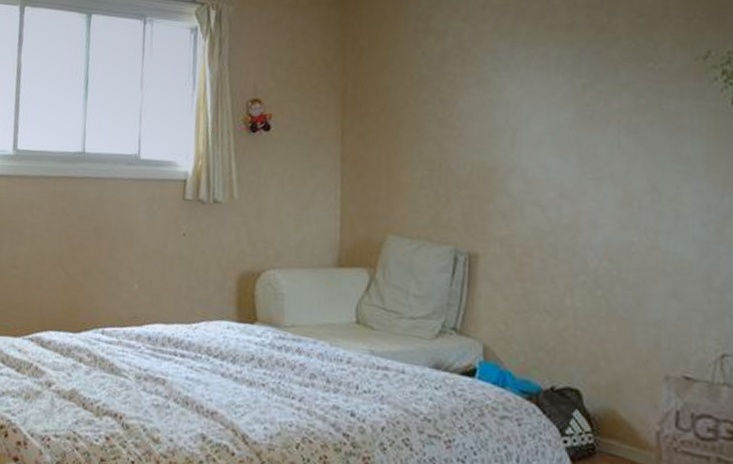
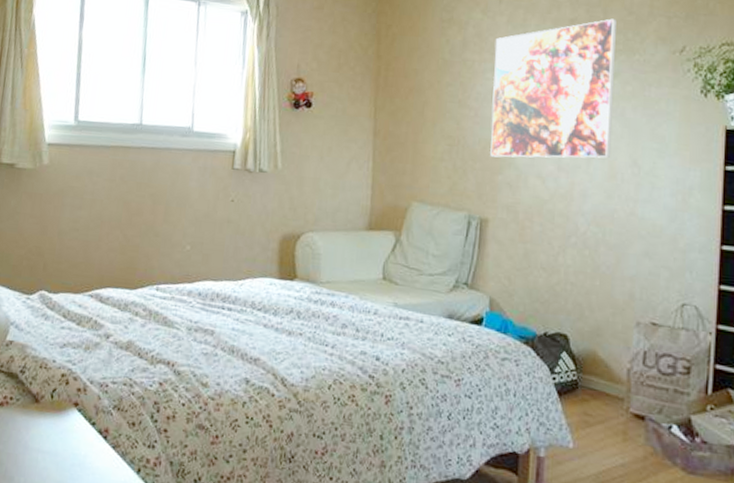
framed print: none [478,22,624,184] -> present [490,18,616,158]

